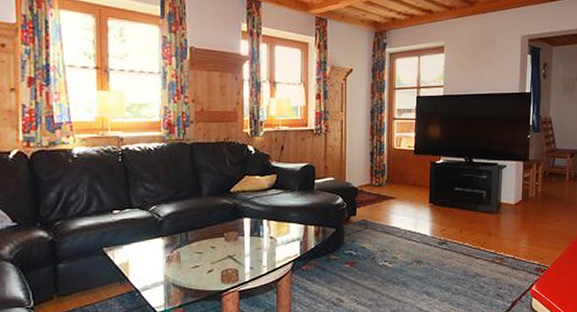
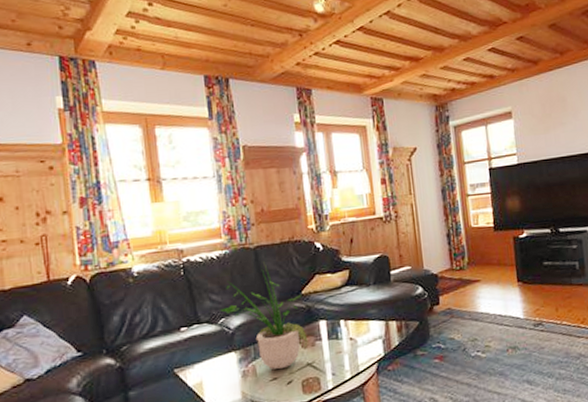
potted plant: none [153,158,233,258] -> present [220,262,310,370]

